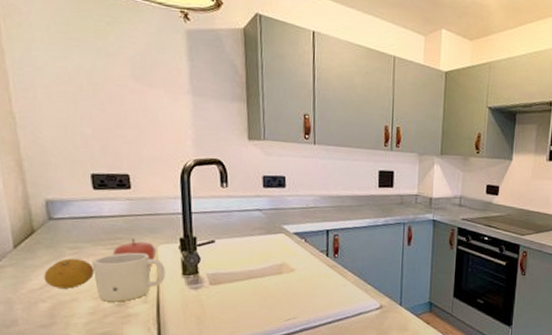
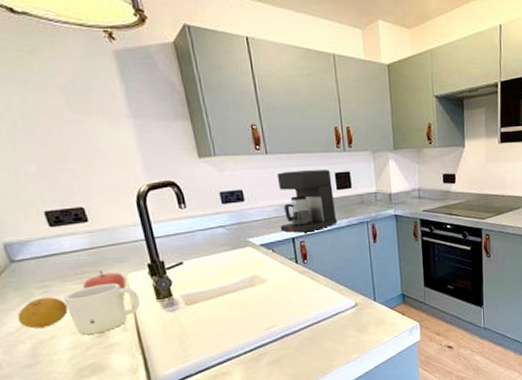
coffee maker: none [316,163,375,227] -> present [276,169,337,233]

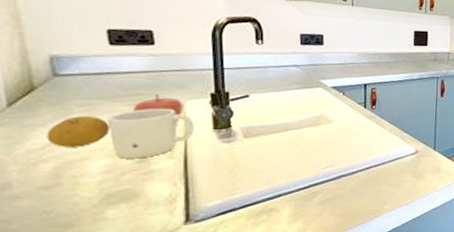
coffee maker: present [276,169,337,233] -> none [354,23,411,81]

